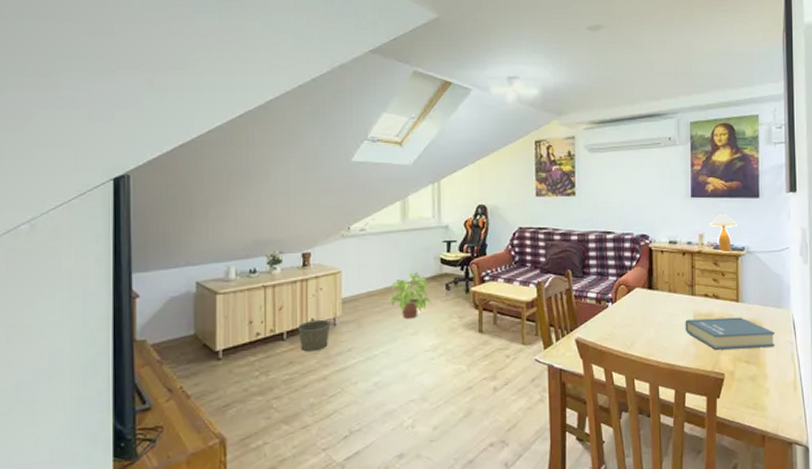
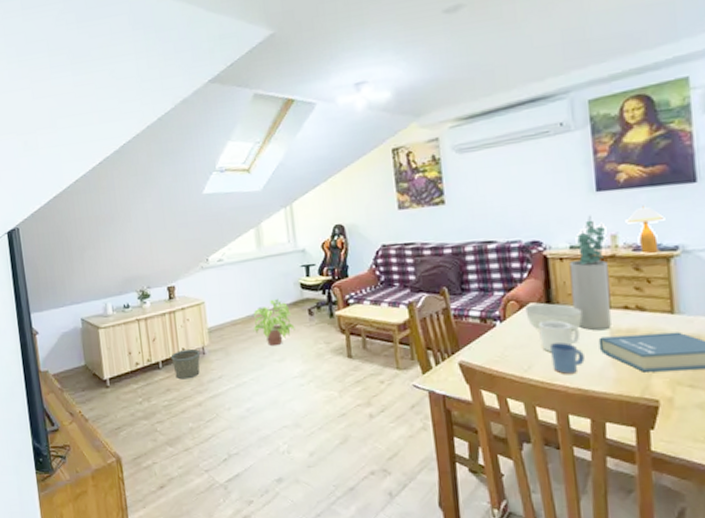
bowl: none [632,289,674,315] -> present [525,303,583,333]
mug: none [641,303,671,332] -> present [538,320,579,353]
mug: none [649,323,674,352] -> present [550,342,585,375]
vase: none [668,216,696,314] -> present [569,215,612,331]

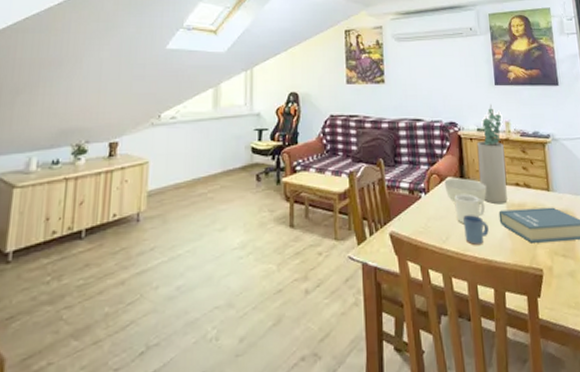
basket: present [170,349,201,380] -> none [97,216,134,252]
plant: present [253,298,295,345] -> none [197,162,241,213]
table lamp: present [627,205,663,254] -> none [516,99,539,139]

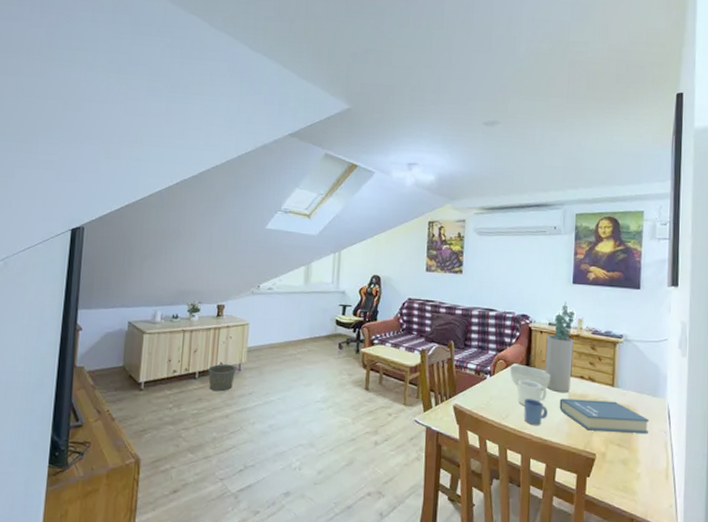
basket: none [97,216,134,252] -> present [208,364,237,392]

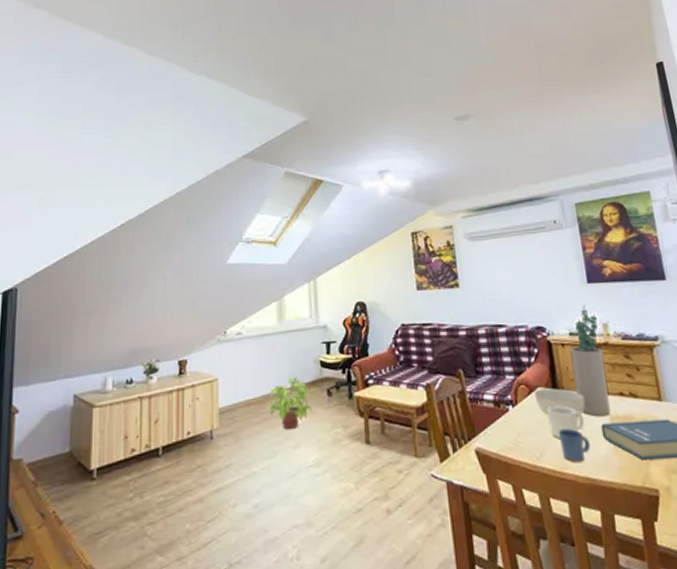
basket: present [208,364,237,392] -> none [173,433,208,470]
plant: none [288,330,325,371] -> present [268,377,313,429]

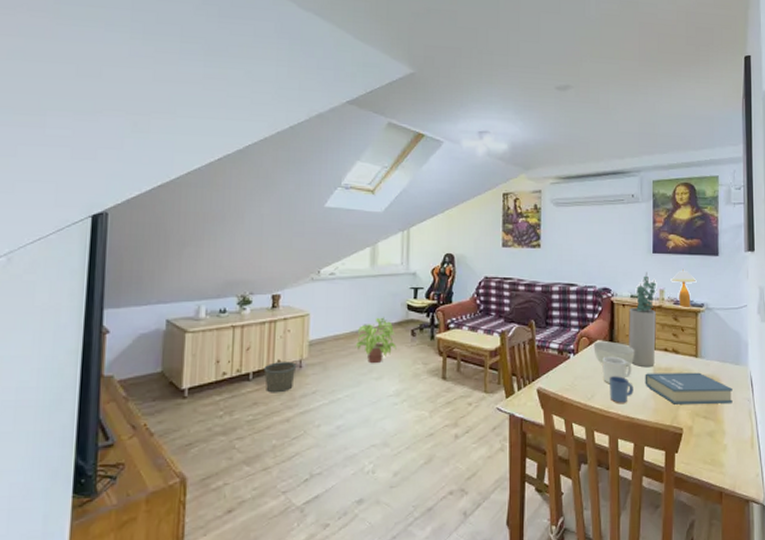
basket: none [173,433,208,470] -> present [263,362,297,393]
table lamp: none [615,297,644,342] -> present [672,268,696,307]

